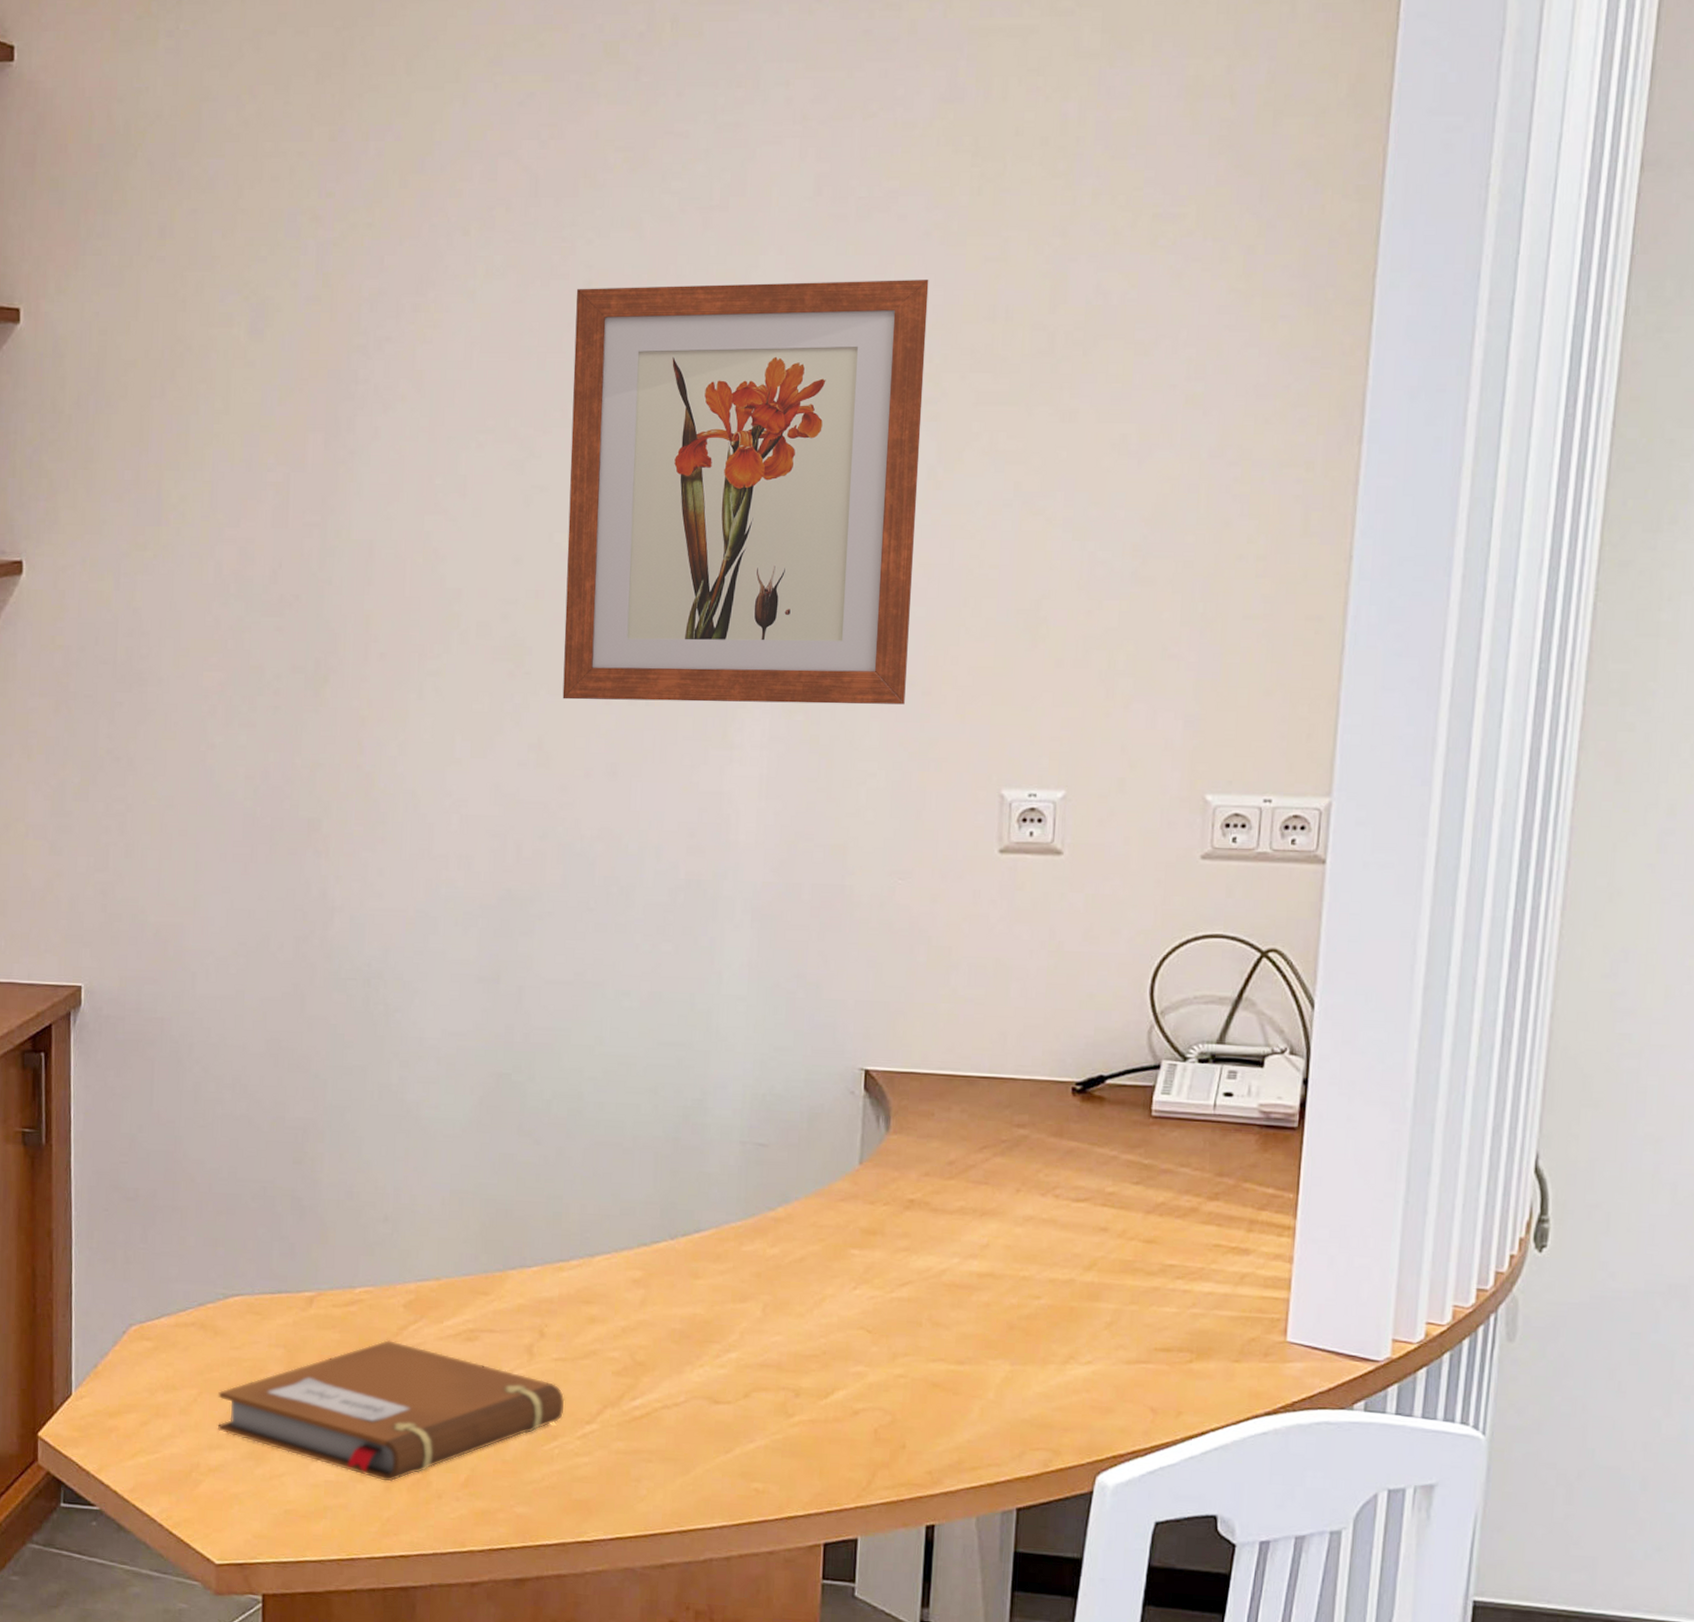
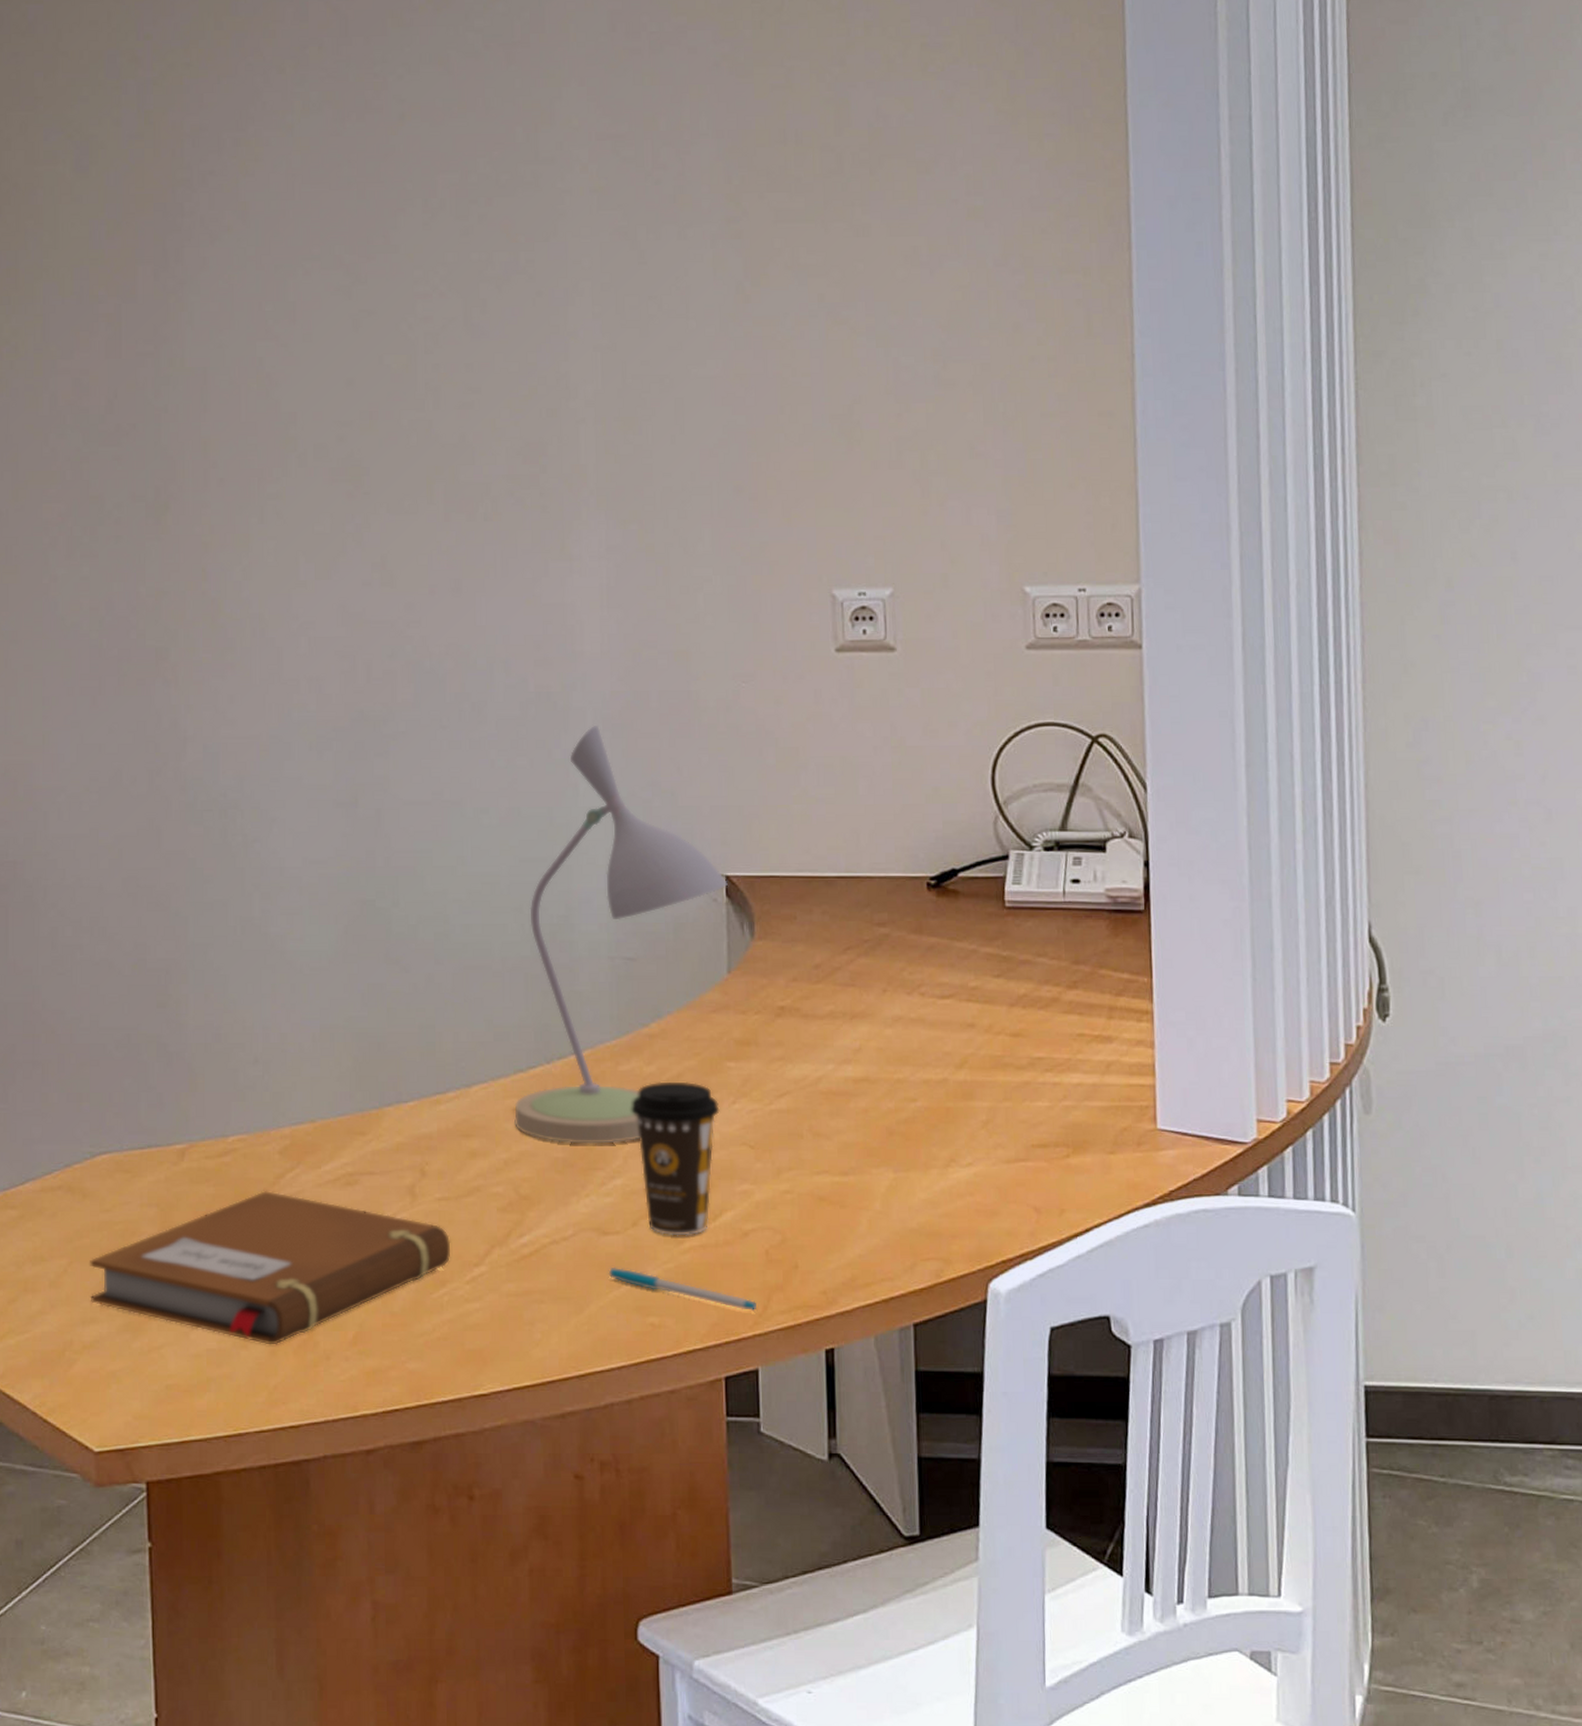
wall art: present [562,280,929,705] -> none [390,107,733,518]
desk lamp: none [635,914,867,1319] -> present [514,725,728,1144]
pen: none [716,1434,861,1485] -> present [608,1267,756,1312]
coffee cup: none [751,1263,840,1411] -> present [631,1081,720,1236]

